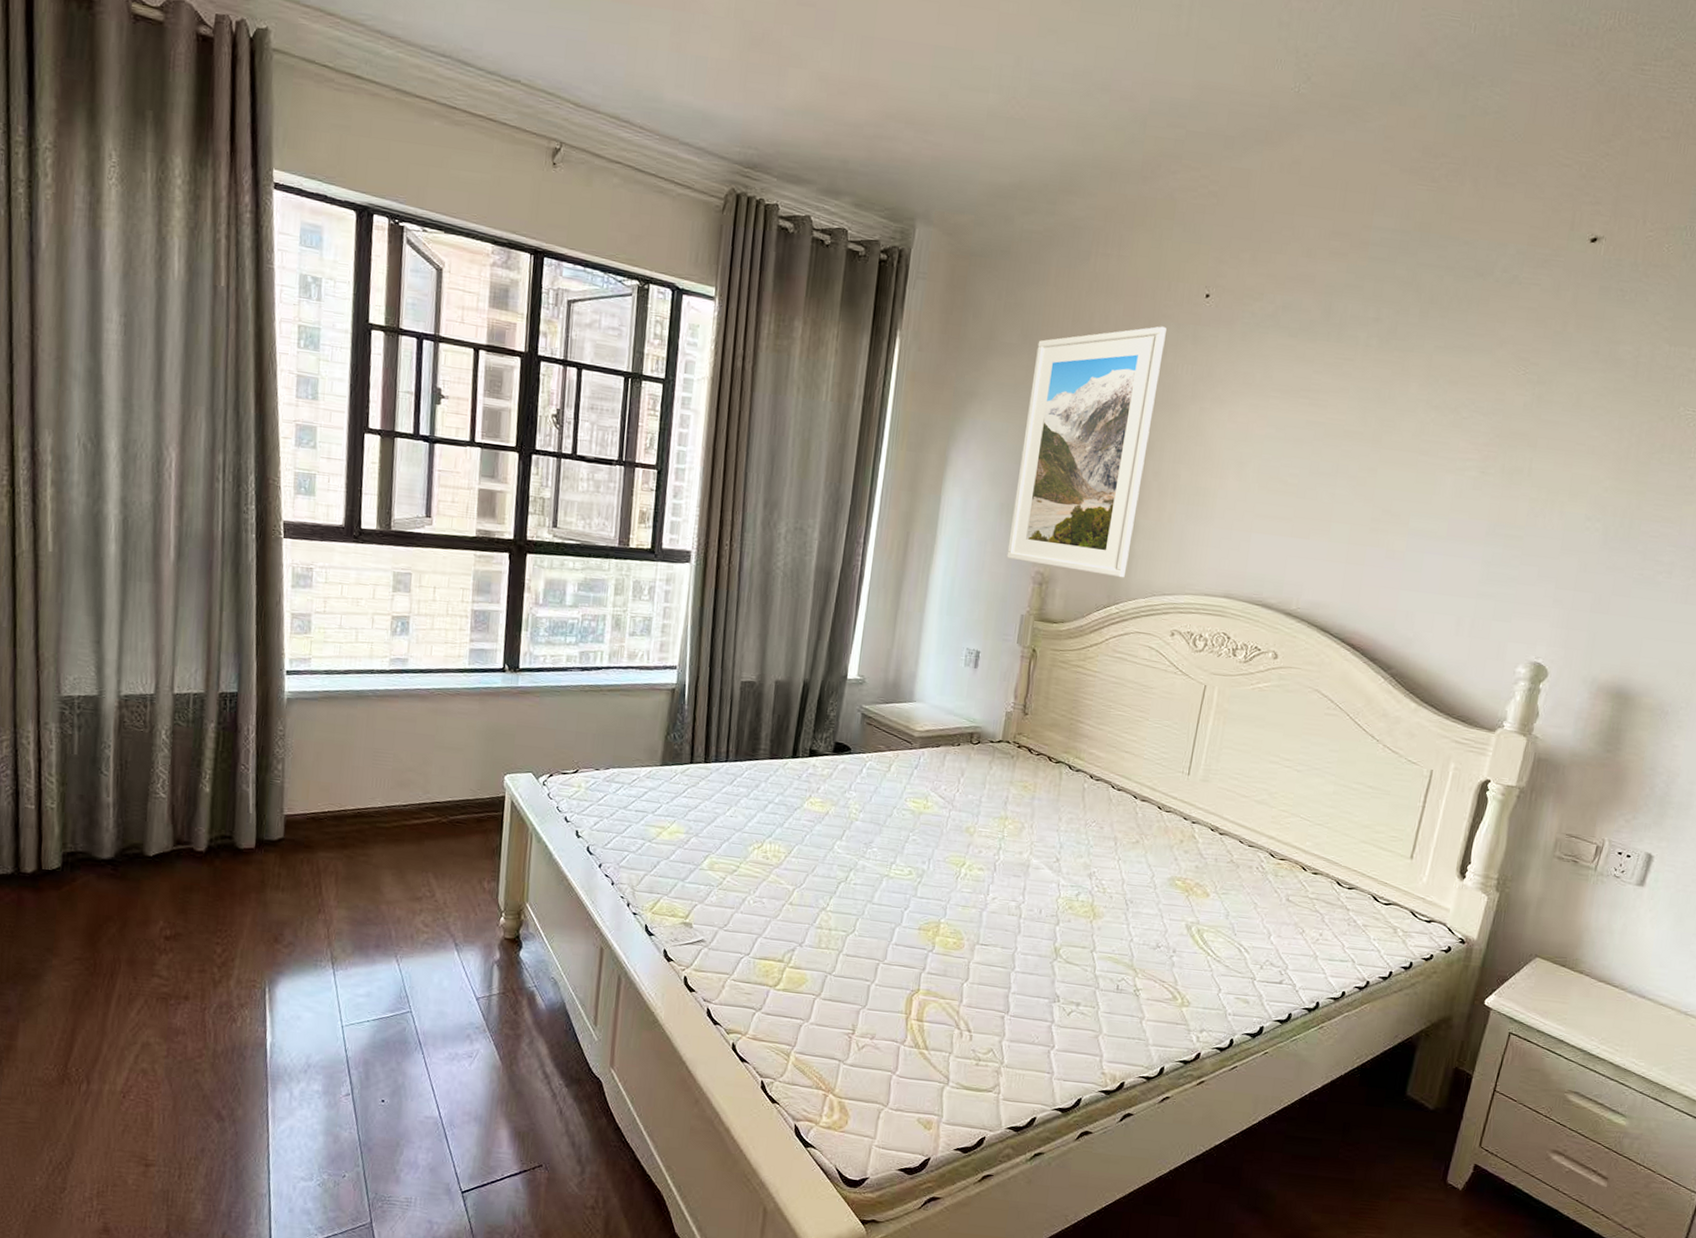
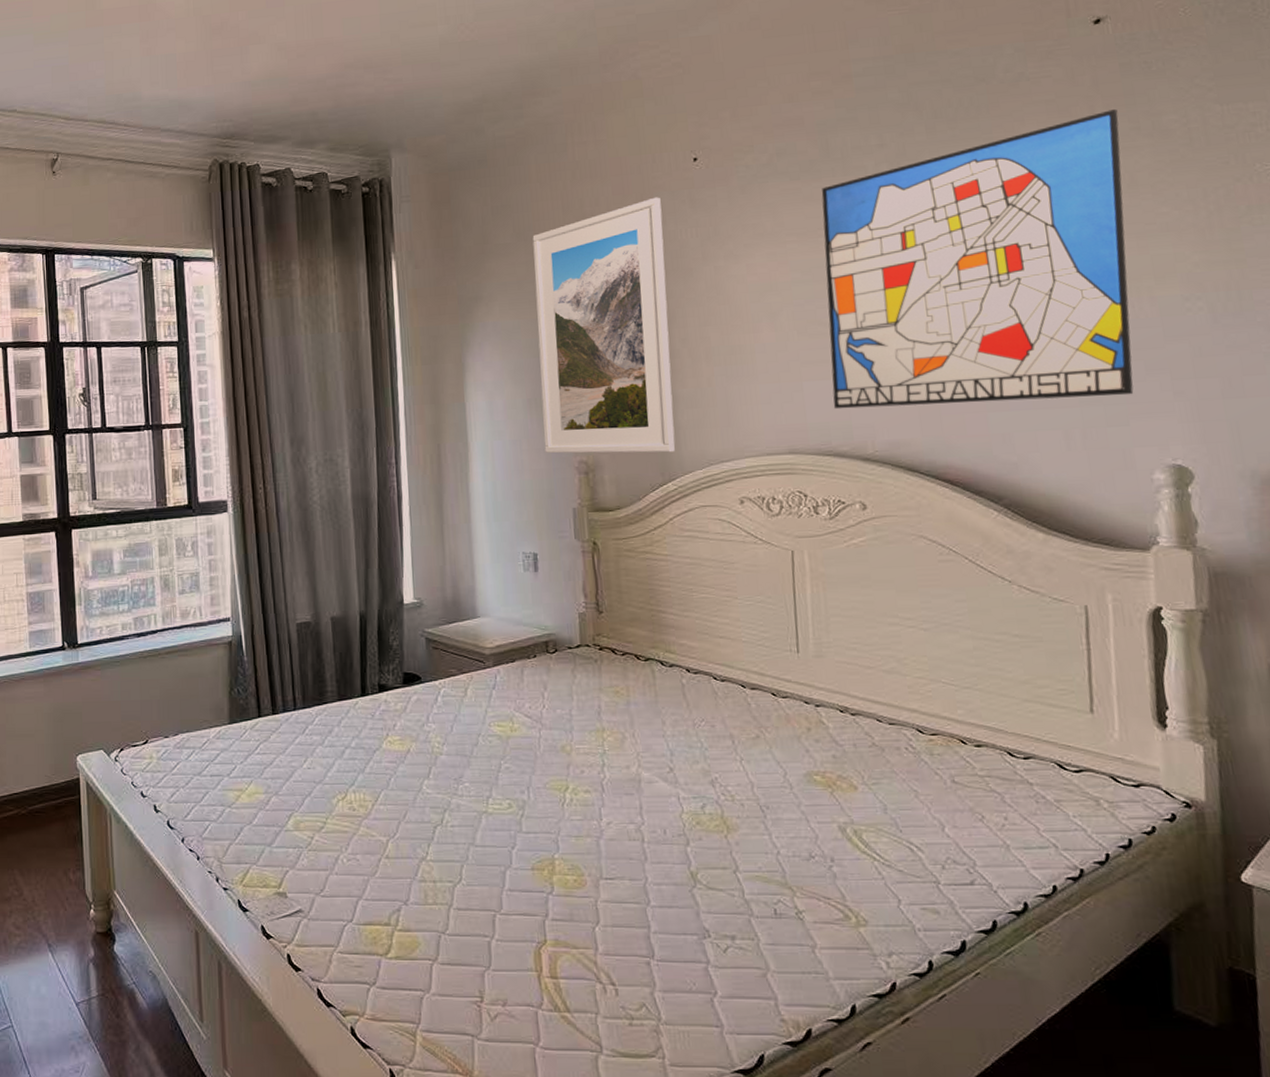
wall art: none [1272,328,1585,596] -> present [821,108,1134,410]

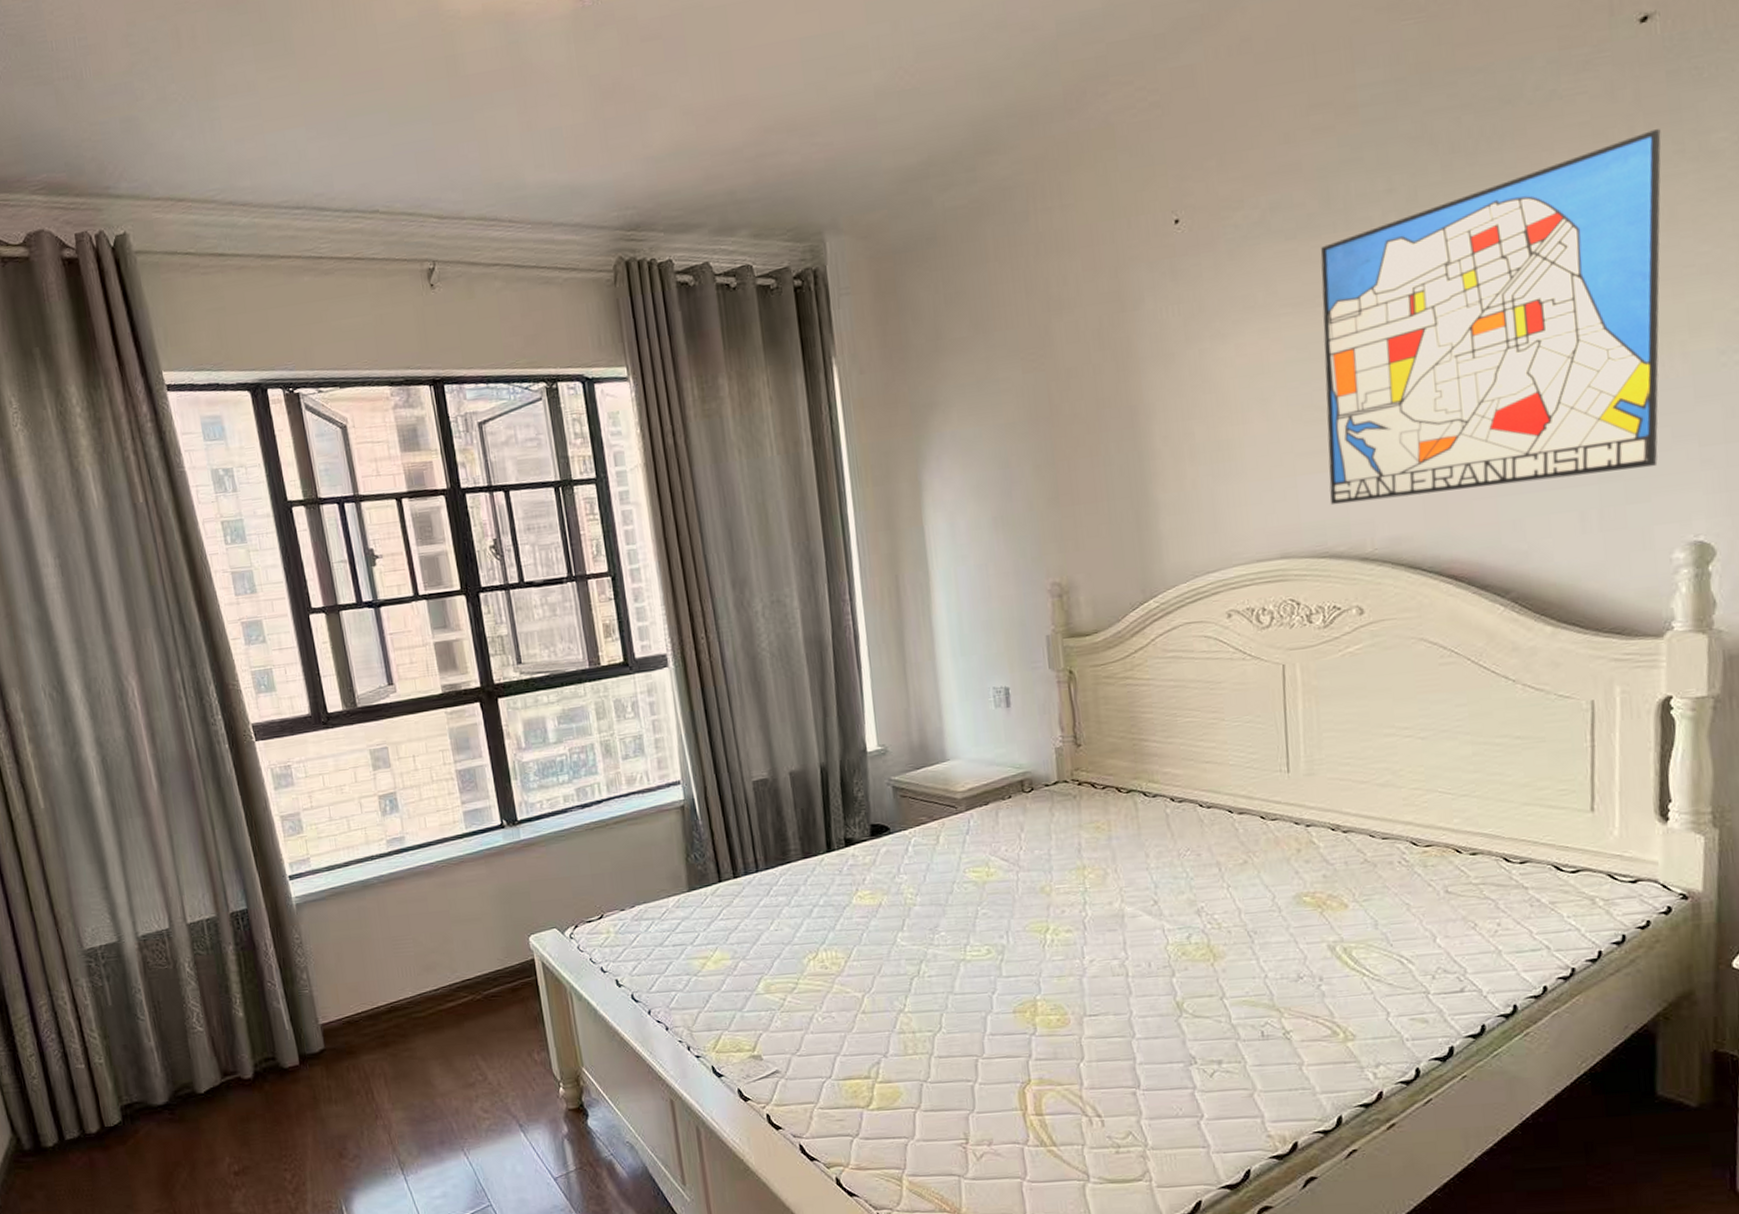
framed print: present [532,197,675,454] -> none [992,270,1157,577]

